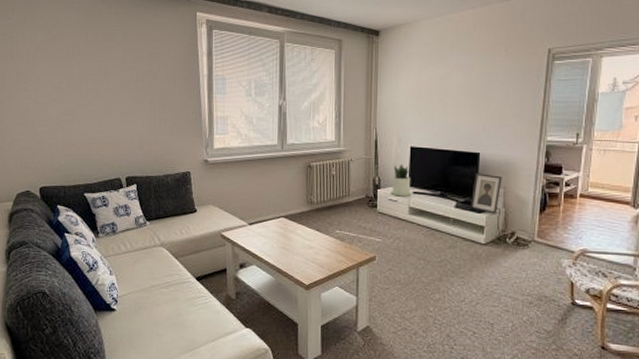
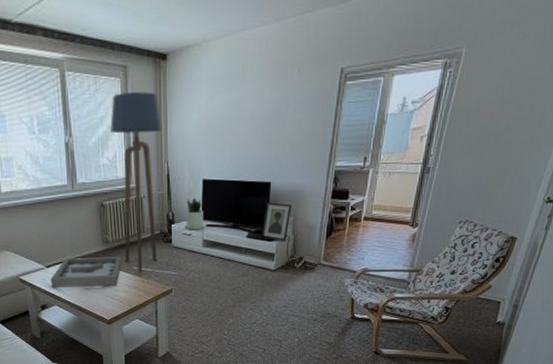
decorative tray: none [252,217,325,249] -> present [51,257,122,289]
floor lamp: none [322,63,372,236] -> present [110,92,162,272]

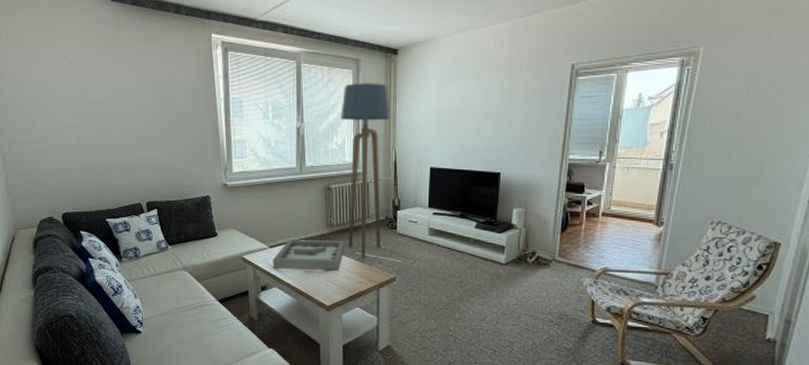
planter: present [184,198,206,230] -> none [410,186,432,218]
picture frame: present [261,202,292,241] -> none [490,193,523,234]

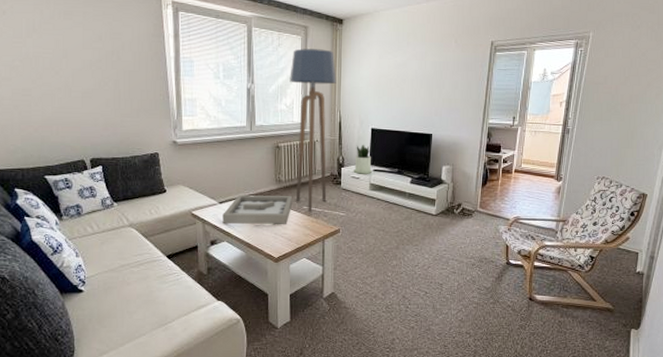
planter: none [410,186,432,218] -> present [353,145,373,174]

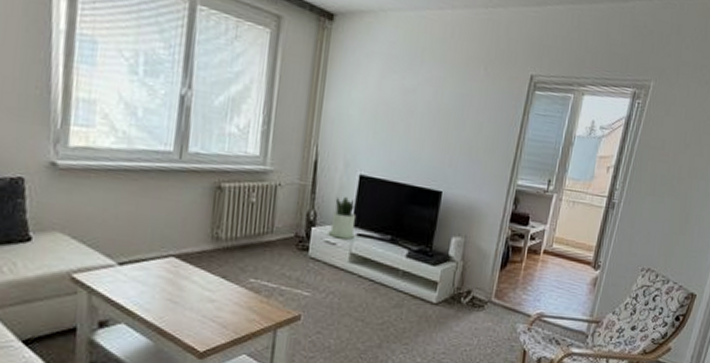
decorative tray: present [222,195,293,225] -> none [121,255,236,303]
floor lamp: present [289,48,337,212] -> none [240,47,317,287]

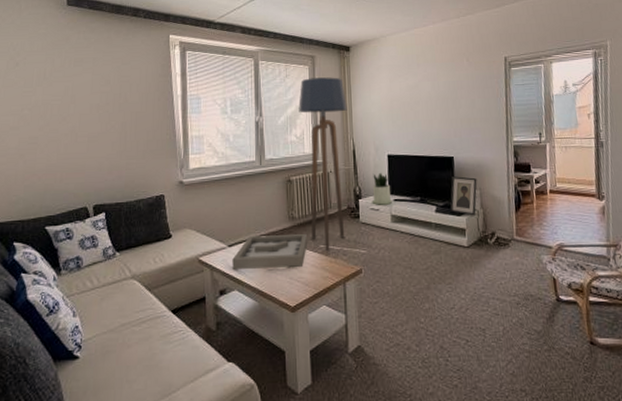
decorative tray: none [121,255,236,303] -> present [232,234,308,271]
floor lamp: none [240,47,317,287] -> present [299,77,347,251]
picture frame: none [424,216,464,268] -> present [450,176,477,216]

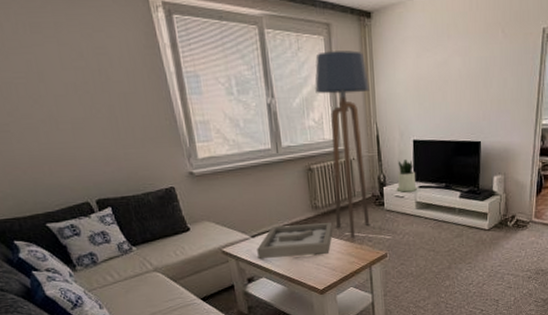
picture frame: present [450,176,477,216] -> none [473,162,502,200]

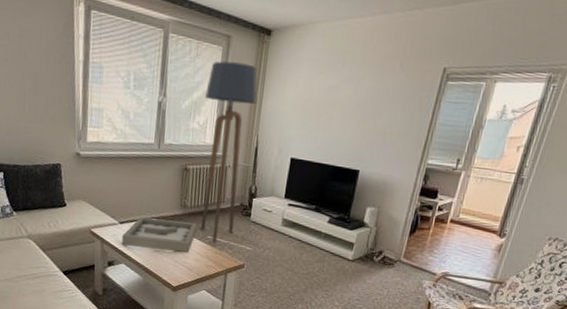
planter: present [396,160,418,192] -> none [265,175,288,208]

